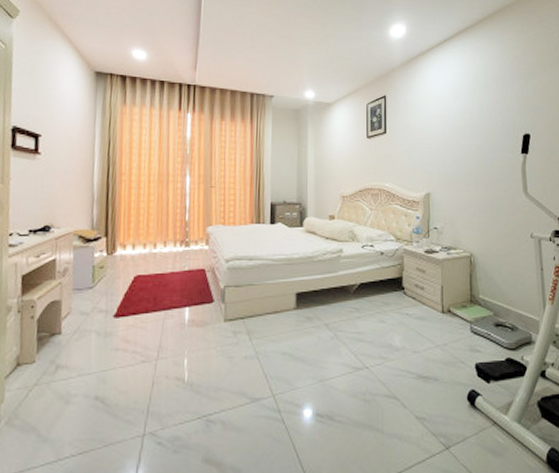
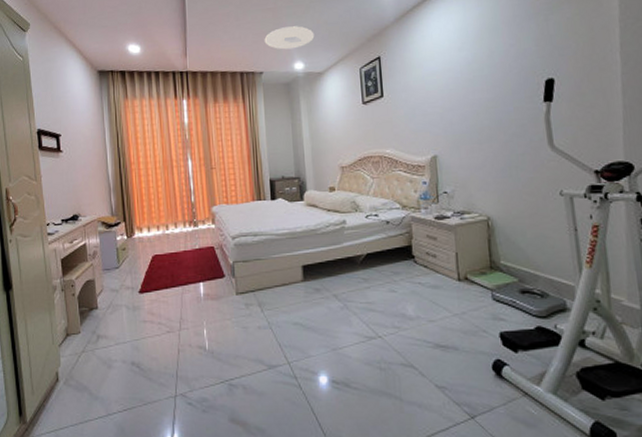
ceiling light: none [278,55,327,78] -> present [264,26,315,50]

